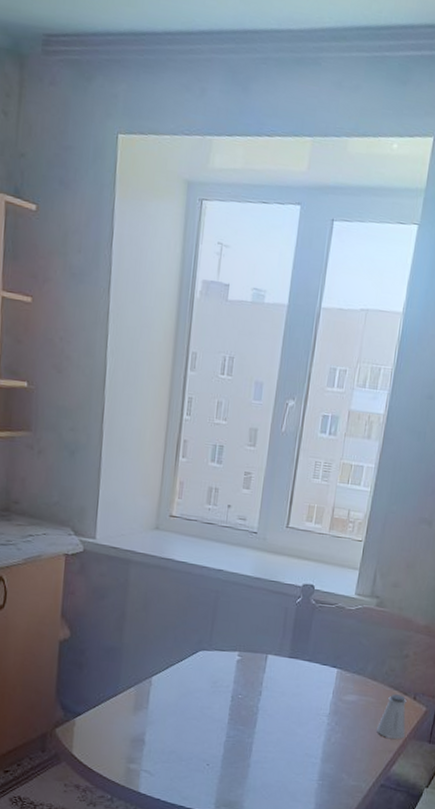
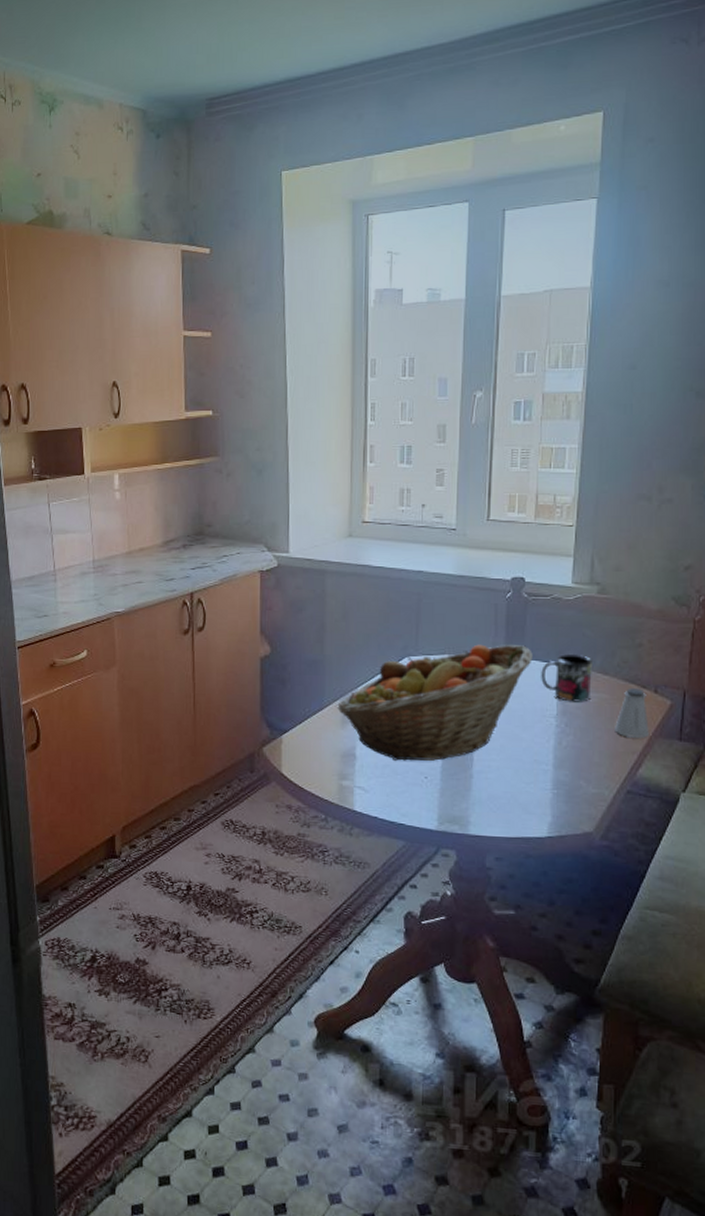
fruit basket: none [131,644,314,750] -> present [337,644,533,761]
mug: none [319,659,366,704] -> present [541,653,594,702]

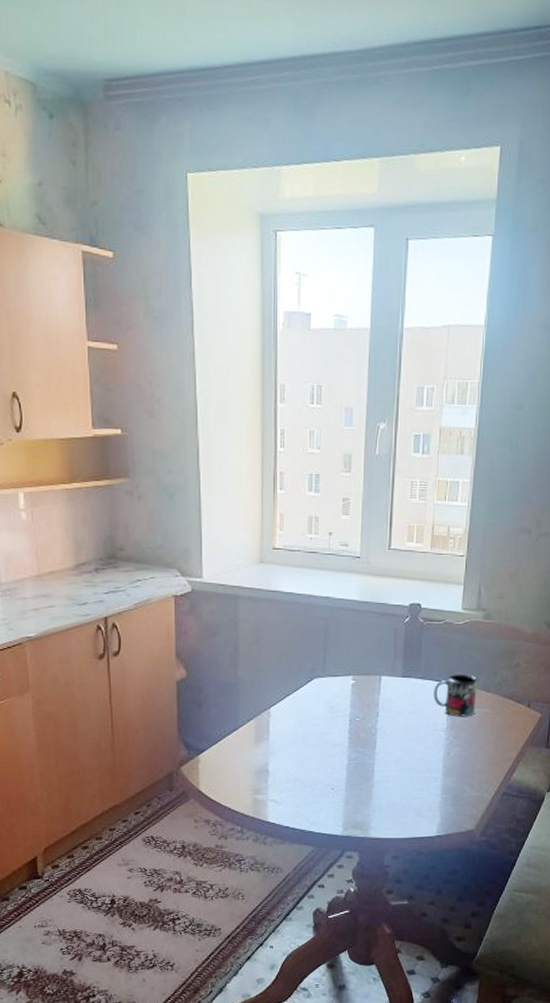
fruit basket: present [337,644,533,761] -> none [251,666,427,775]
saltshaker: present [615,688,649,738] -> none [494,704,522,747]

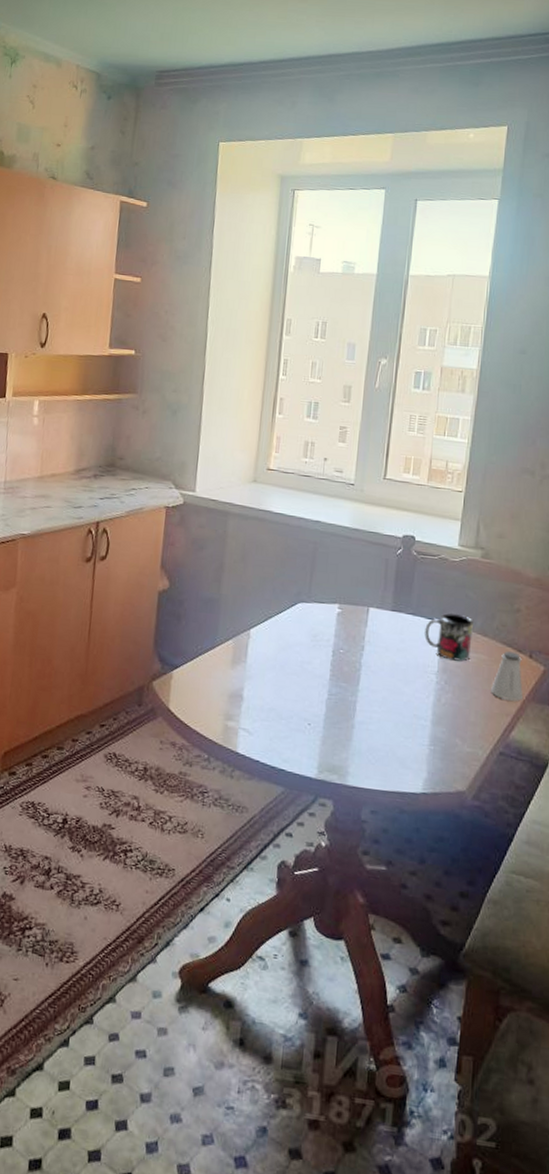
saltshaker: none [494,704,522,747] -> present [491,651,523,701]

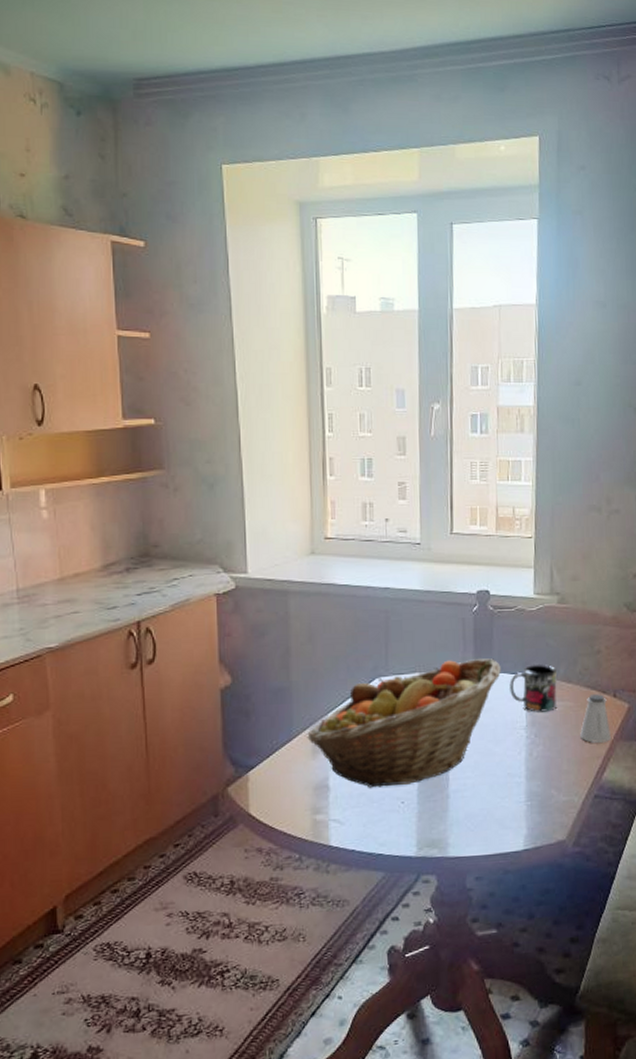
fruit basket: none [229,596,418,708] -> present [307,658,501,788]

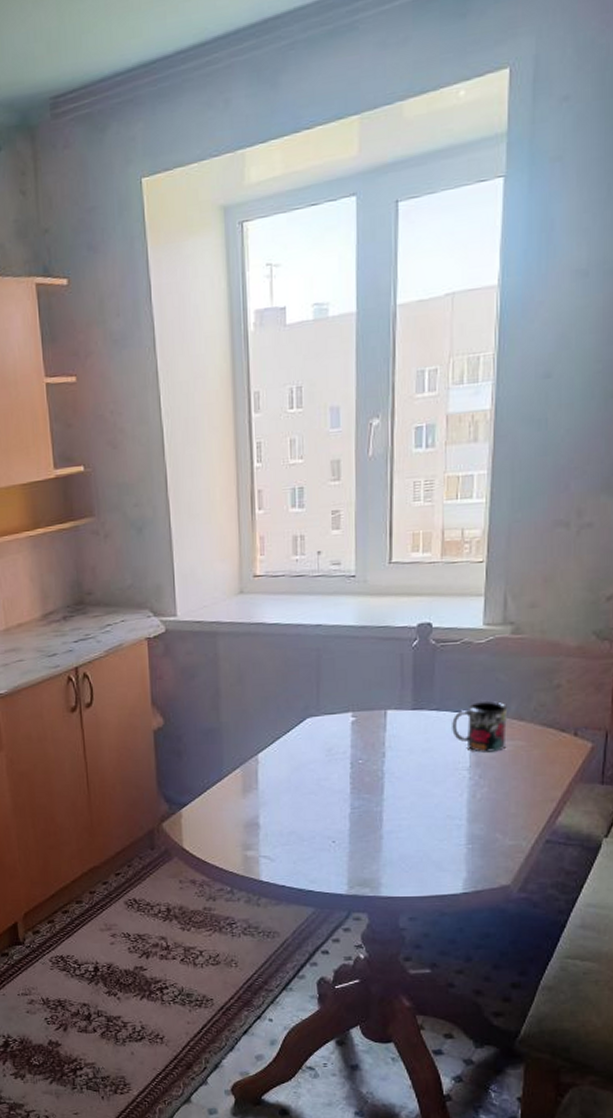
fruit basket: present [307,658,501,788] -> none [237,696,443,827]
saltshaker: present [580,694,611,743] -> none [532,733,569,785]

